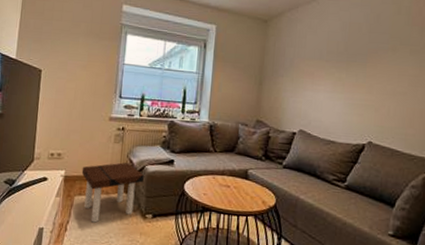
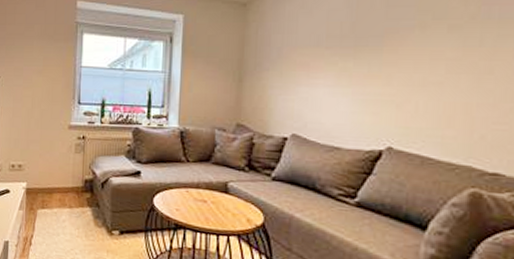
side table: present [81,162,144,223] -> none [43,174,108,238]

